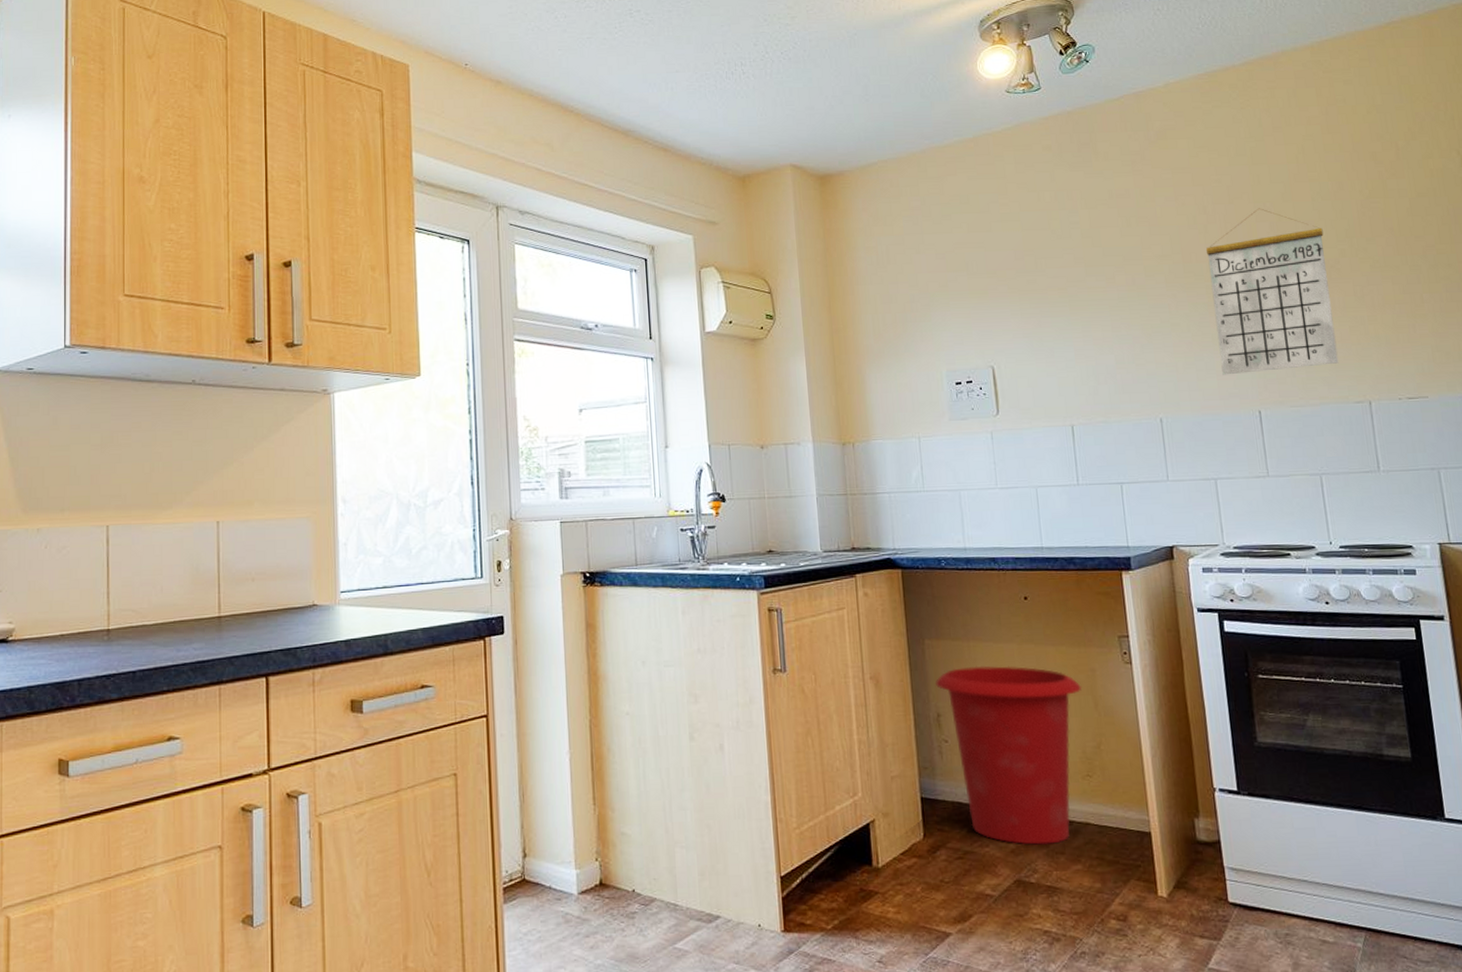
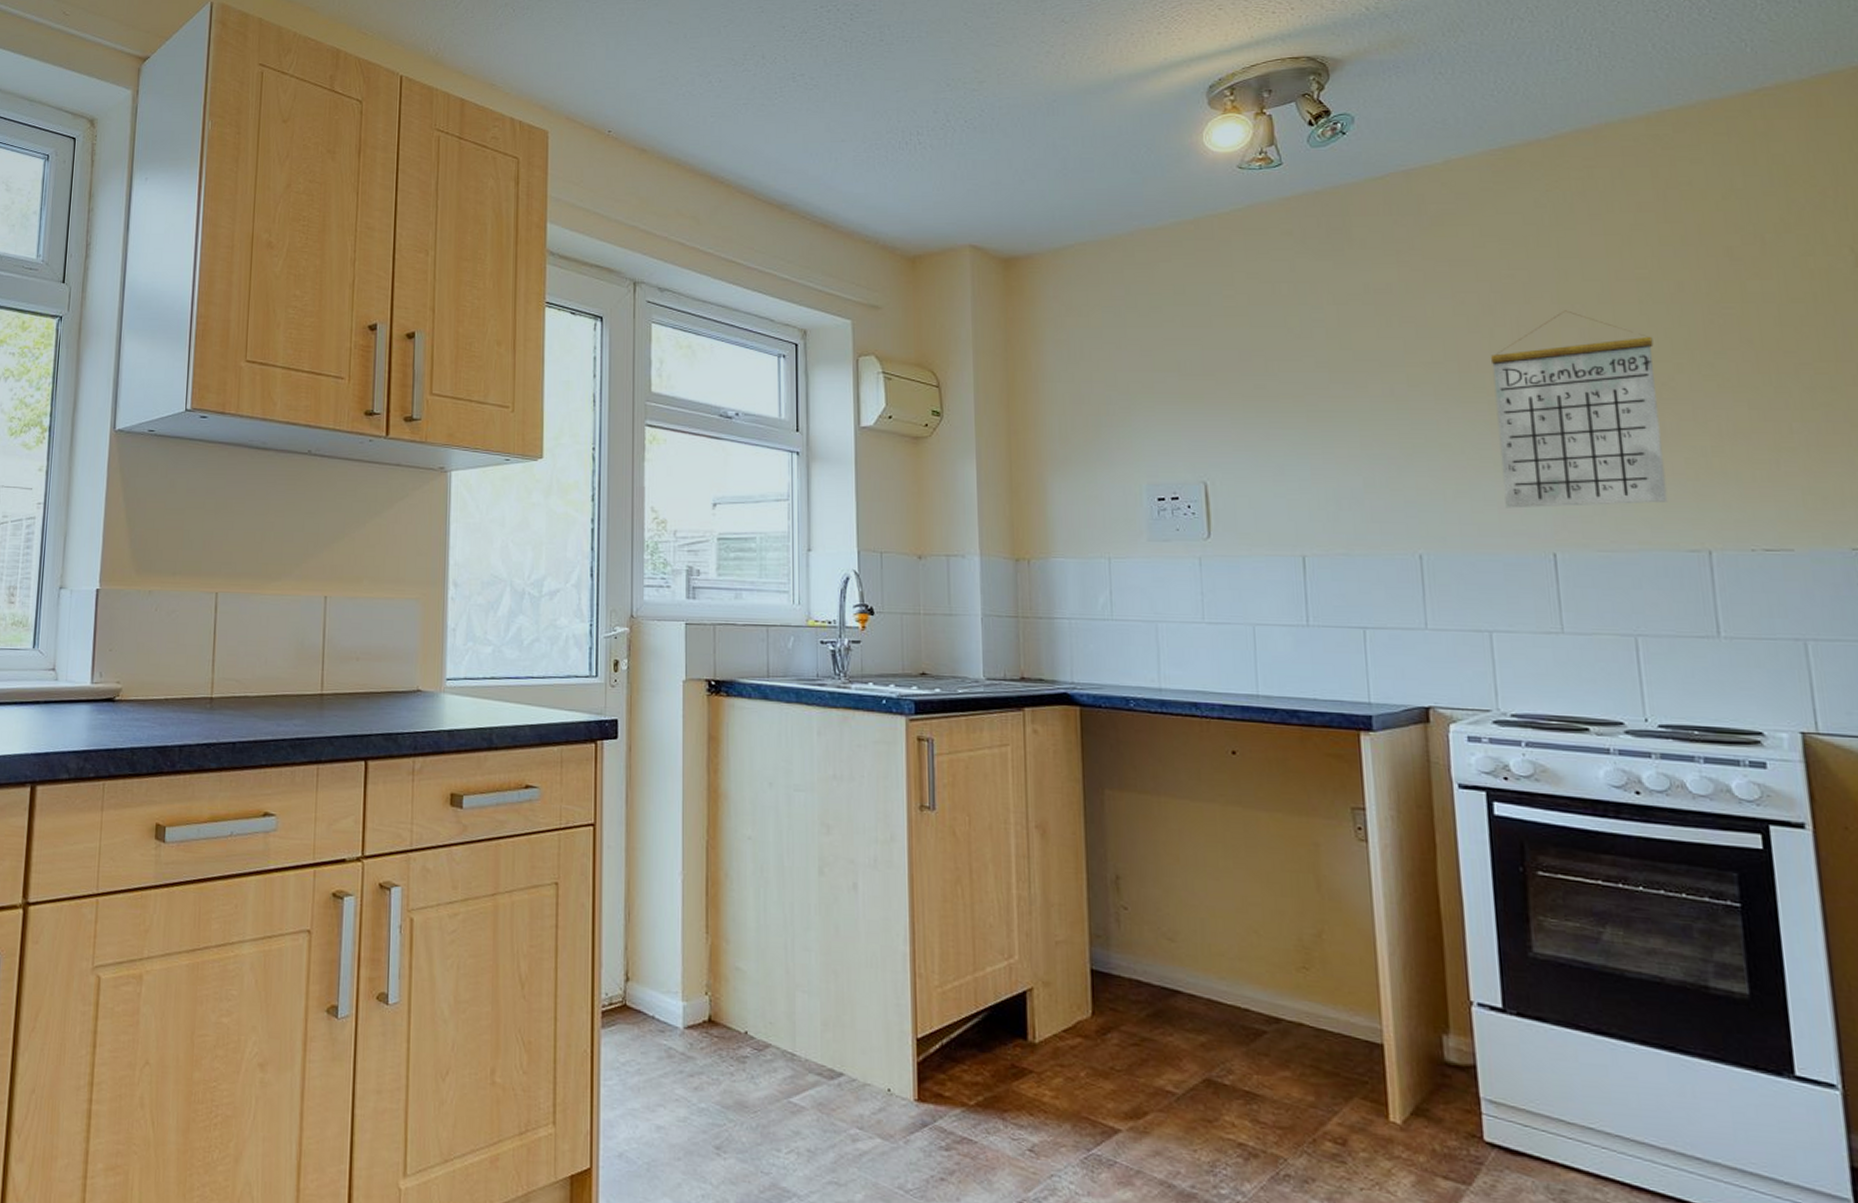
waste bin: present [936,665,1083,845] -> none [1116,825,1302,1043]

